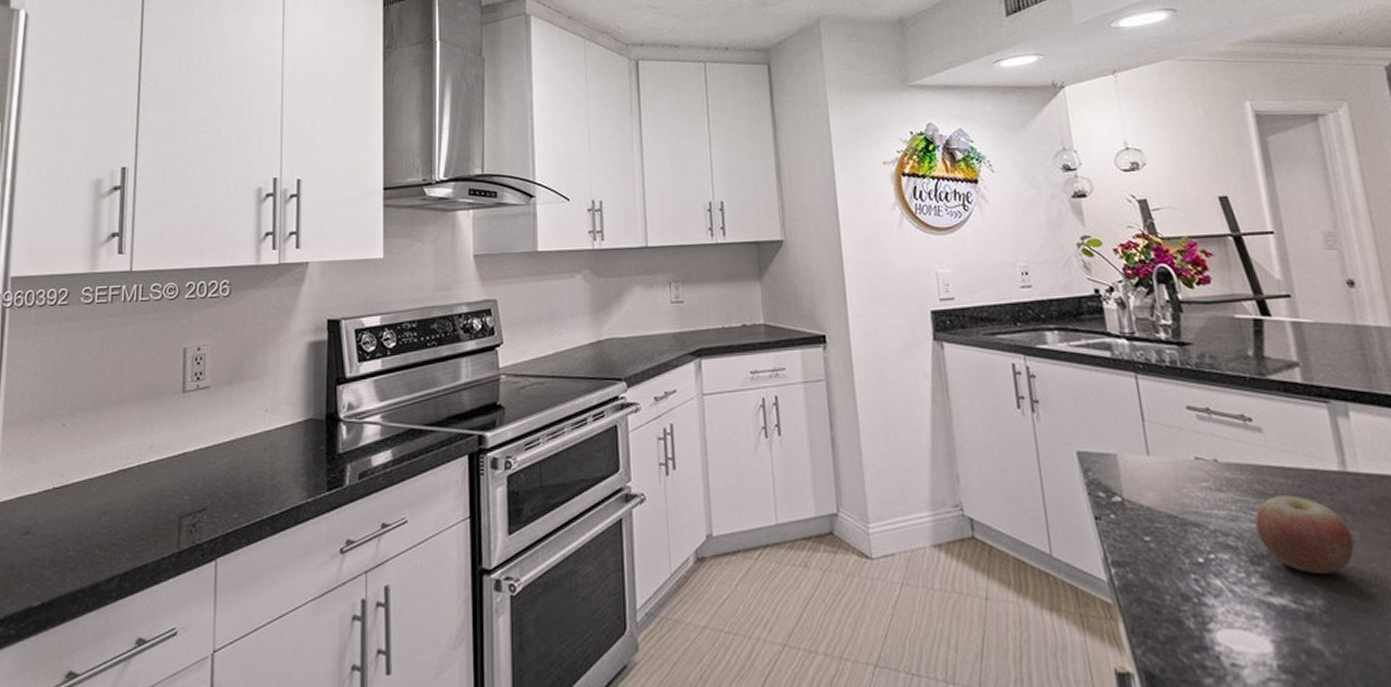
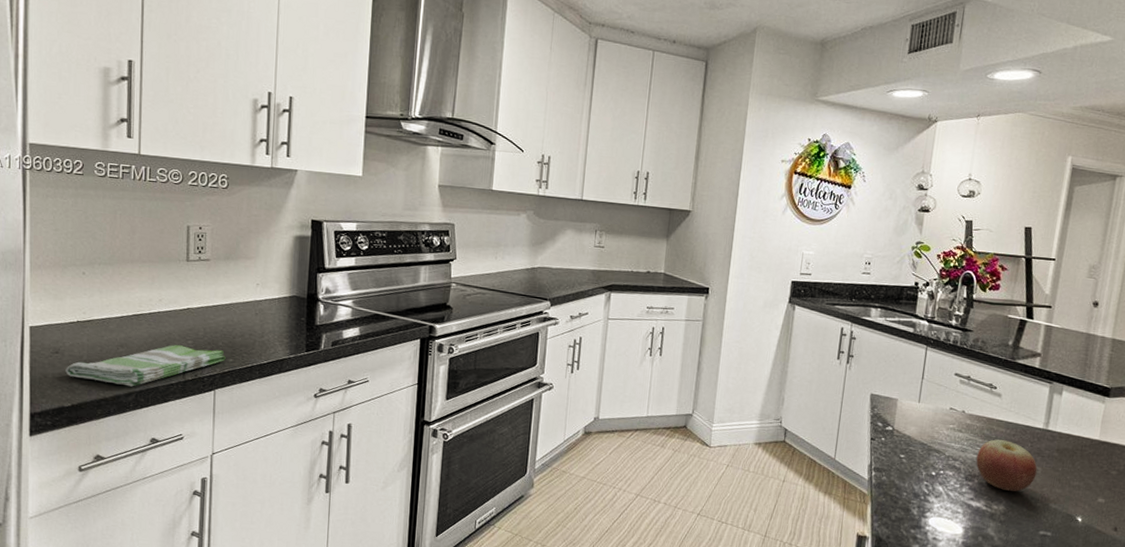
dish towel: none [36,503,230,568] -> present [65,345,226,387]

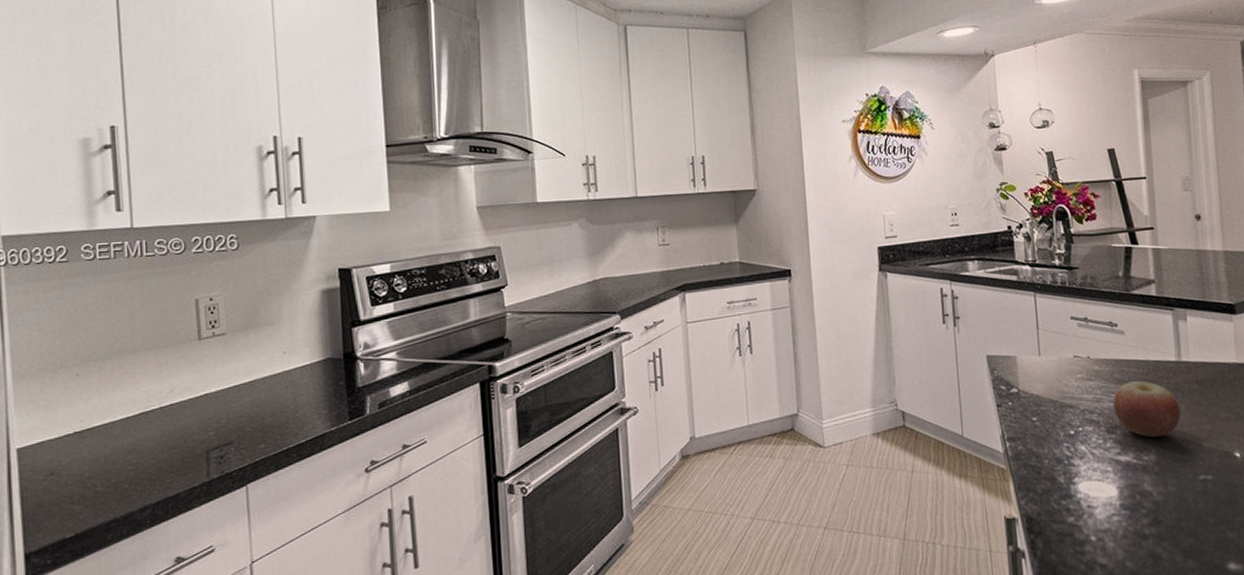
dish towel: present [65,345,226,387] -> none [64,436,256,501]

